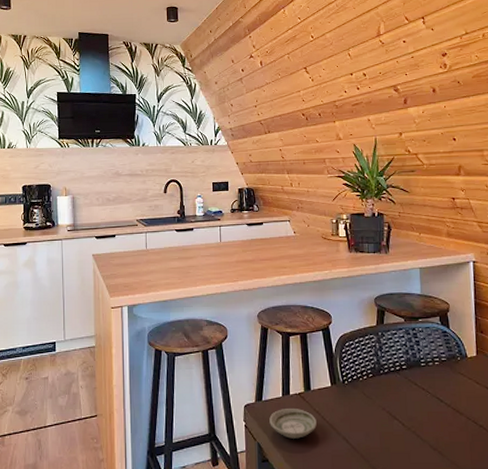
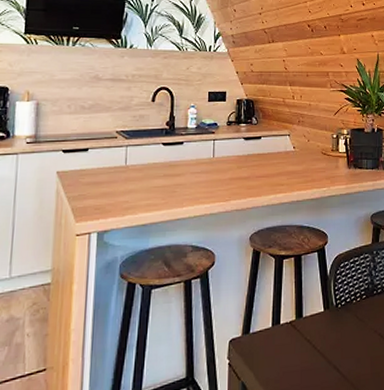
saucer: present [269,409,317,439] -> none [256,339,307,374]

